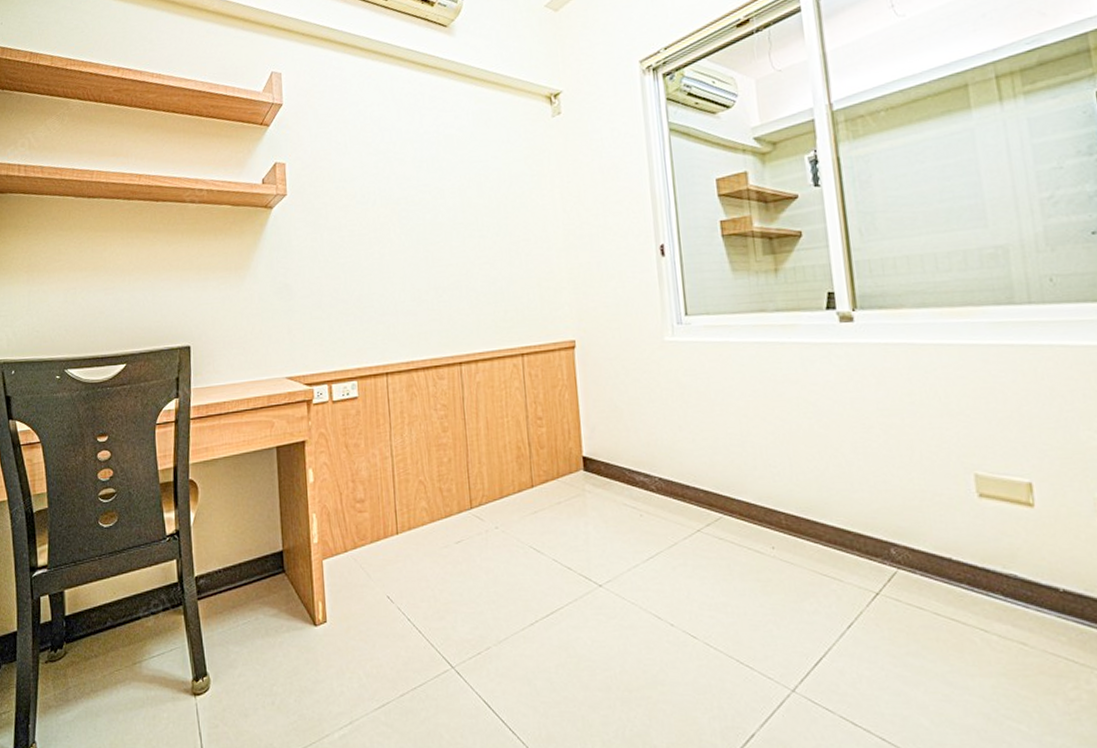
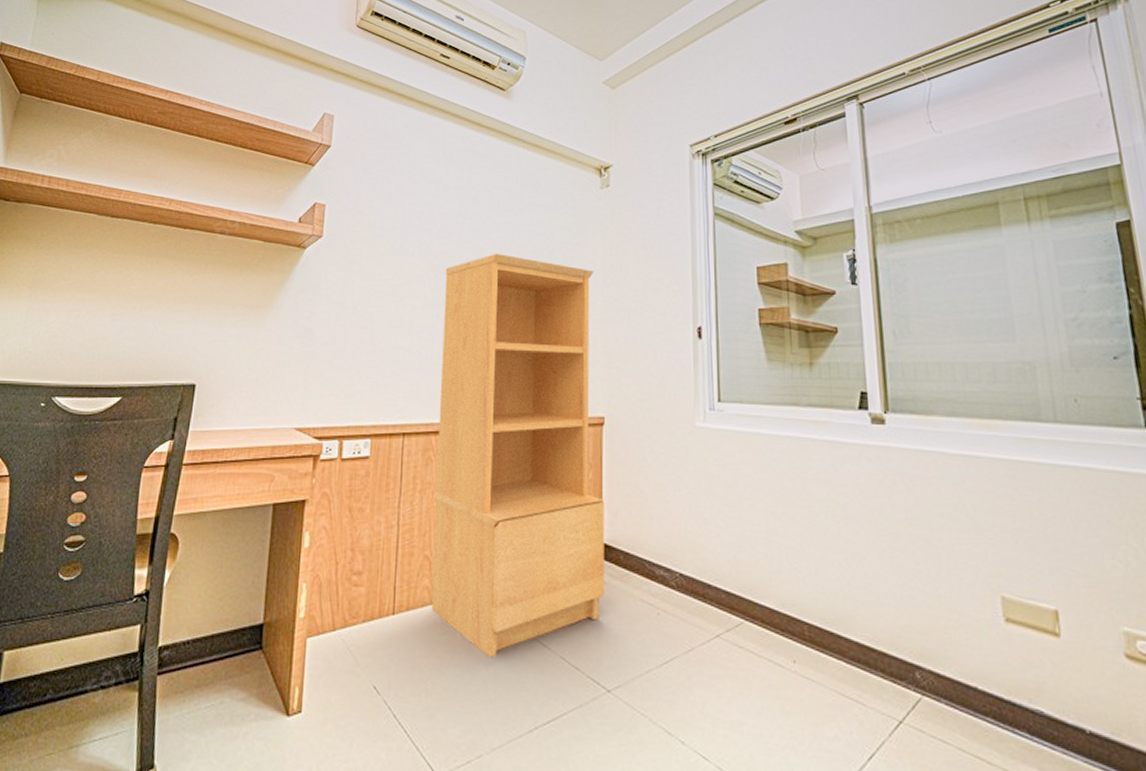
bookcase: none [408,192,590,565] -> present [431,253,605,658]

